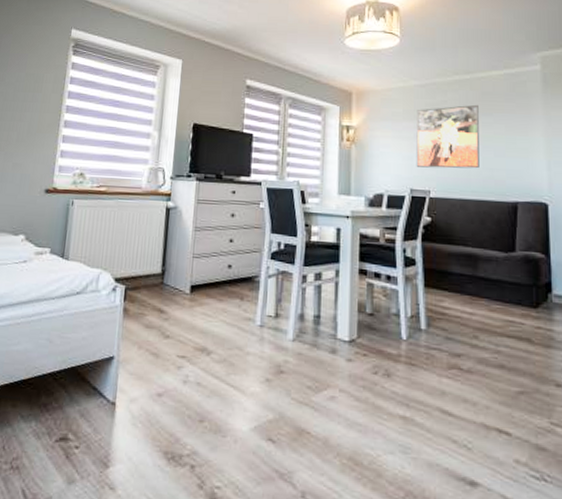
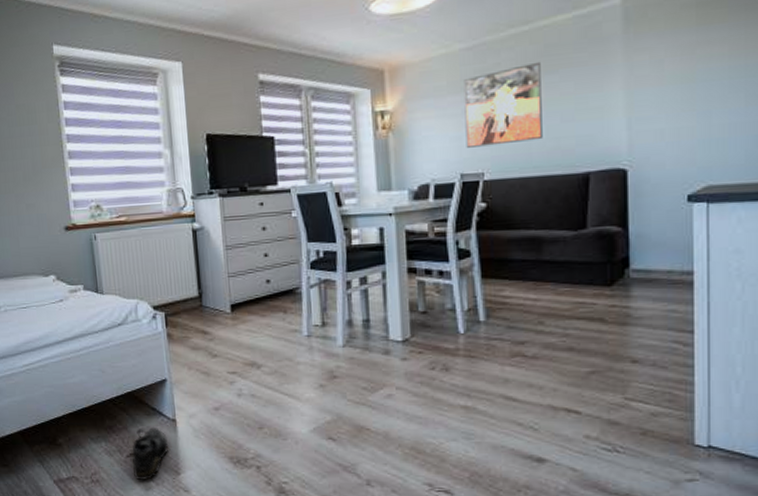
shoe: none [58,408,103,472] -> present [131,426,168,481]

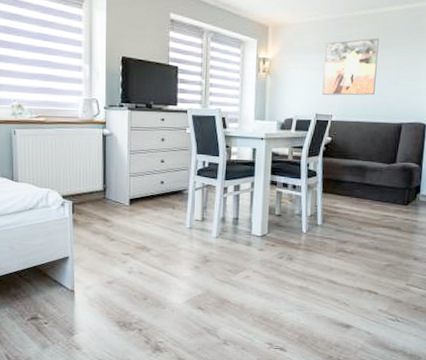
shoe: present [131,426,168,481] -> none [32,295,65,340]

